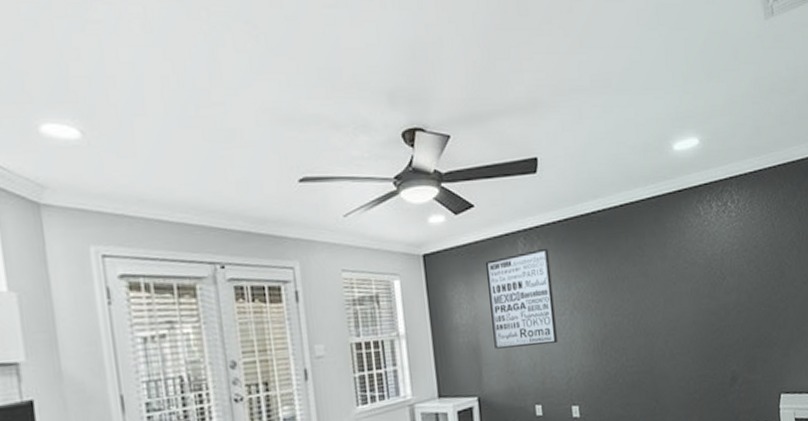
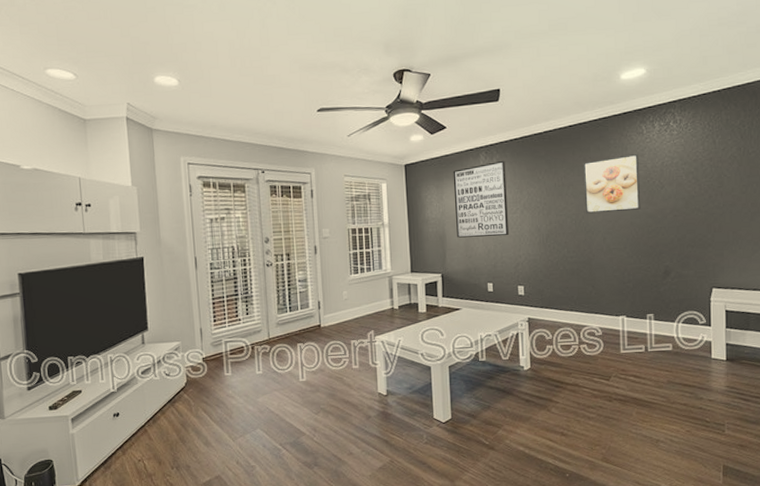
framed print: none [638,240,703,313] -> present [583,154,640,214]

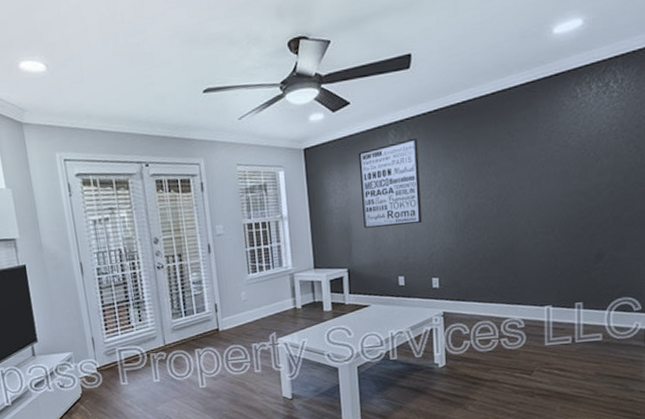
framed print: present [583,154,640,214] -> none [507,122,572,195]

